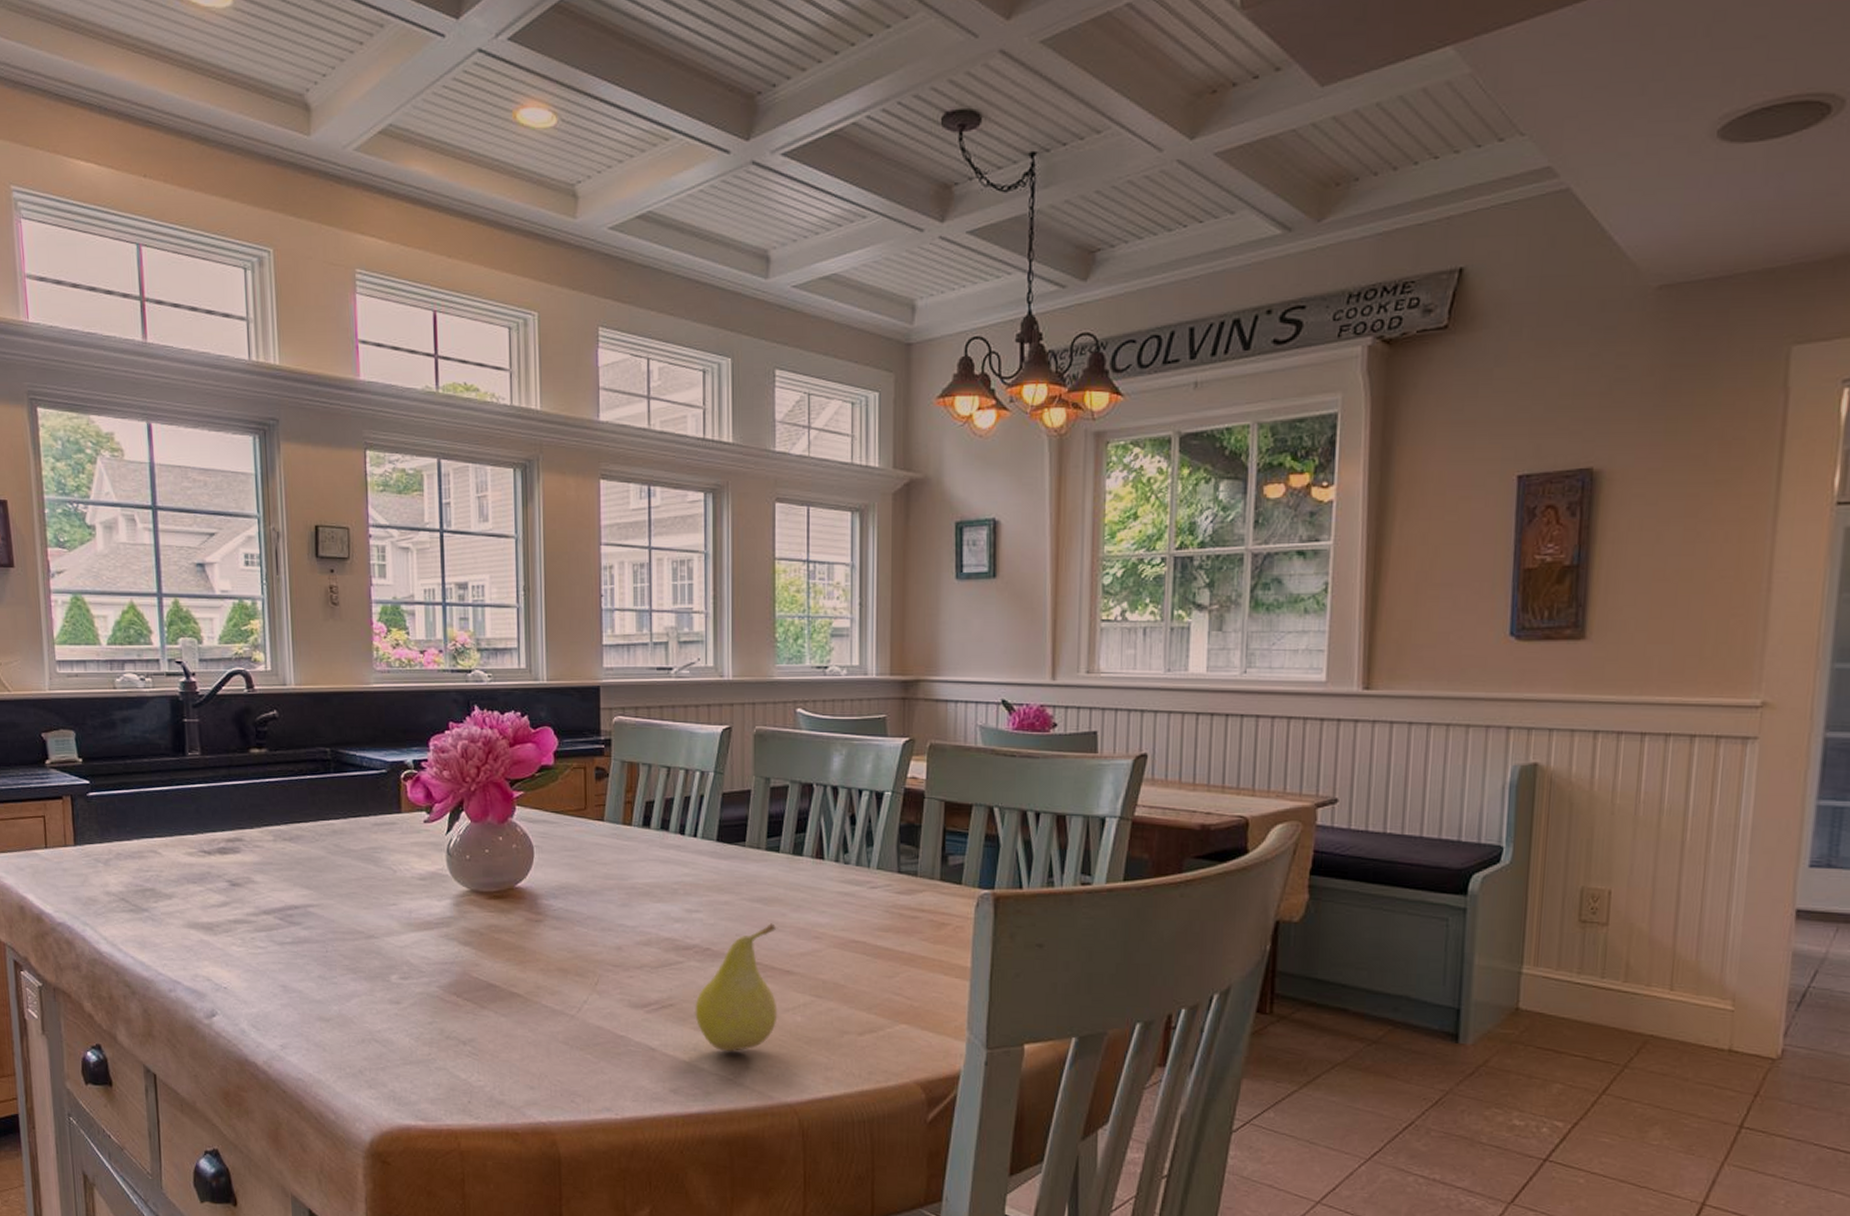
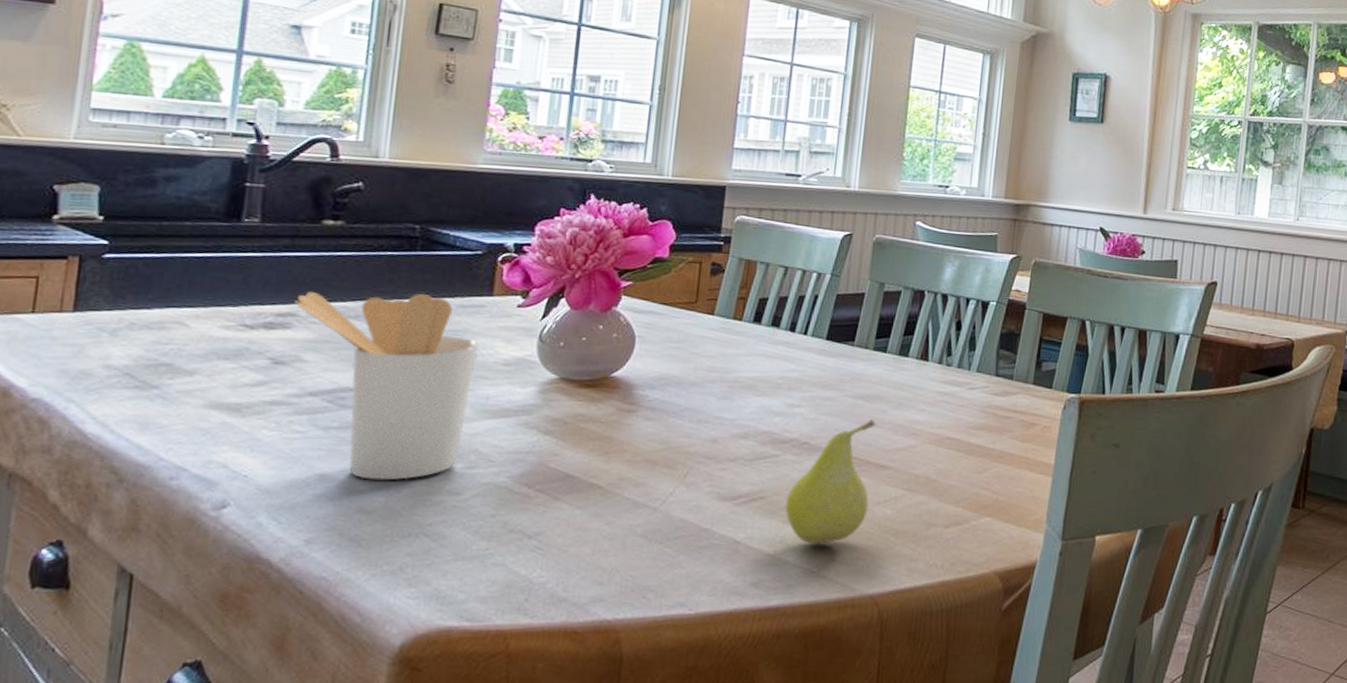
utensil holder: none [239,814,396,991] -> present [294,292,478,481]

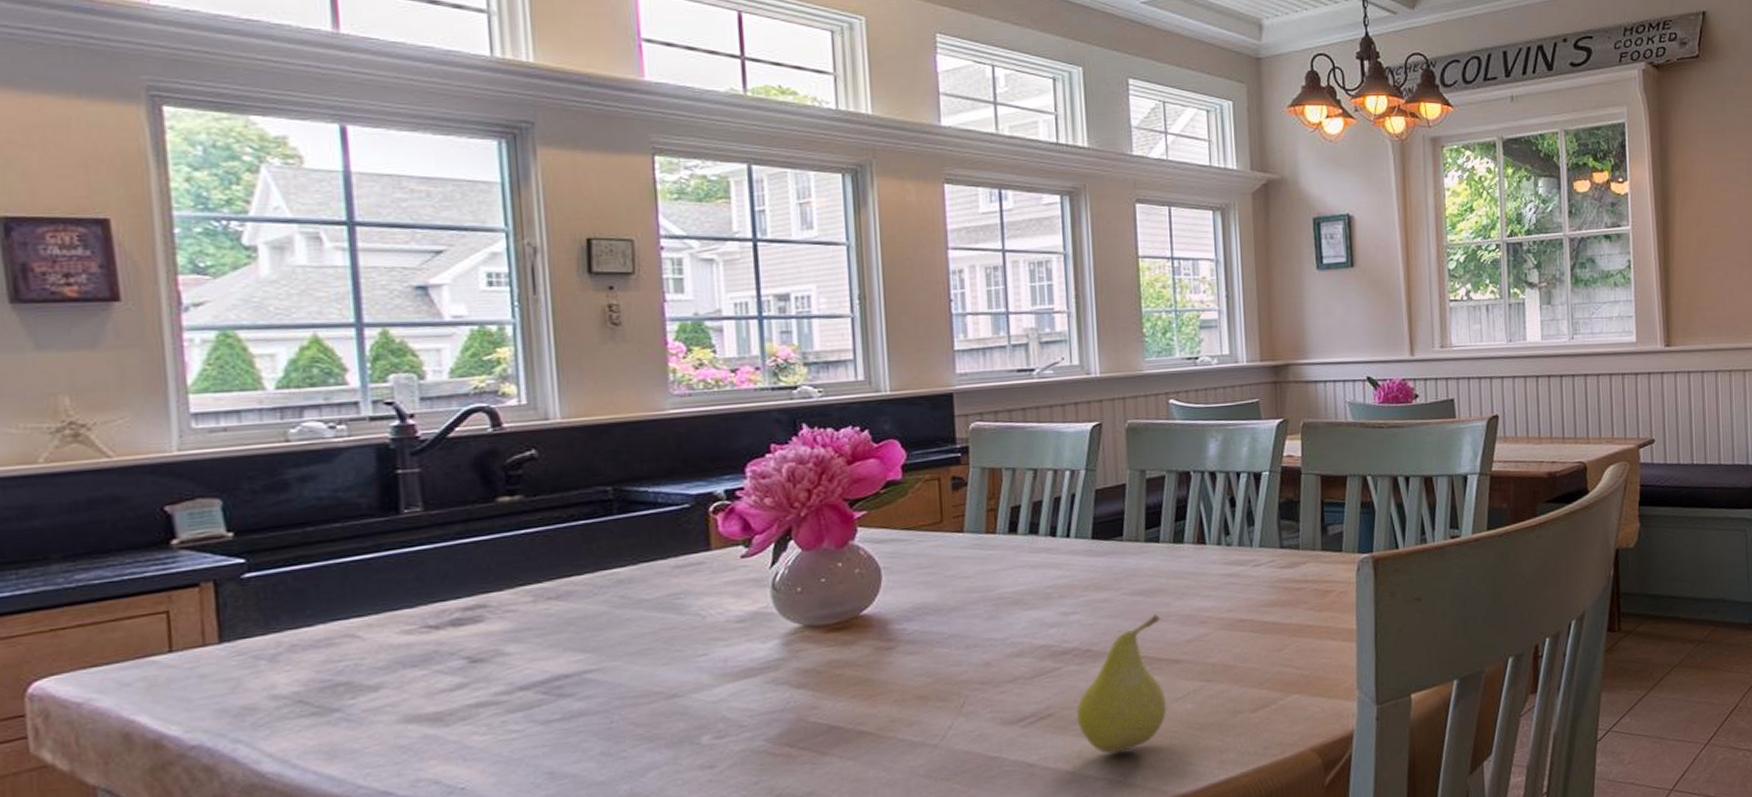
utensil holder: present [294,292,478,481] -> none [482,560,705,770]

